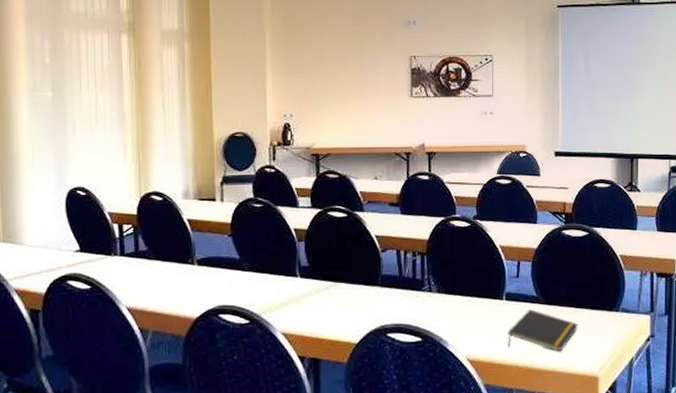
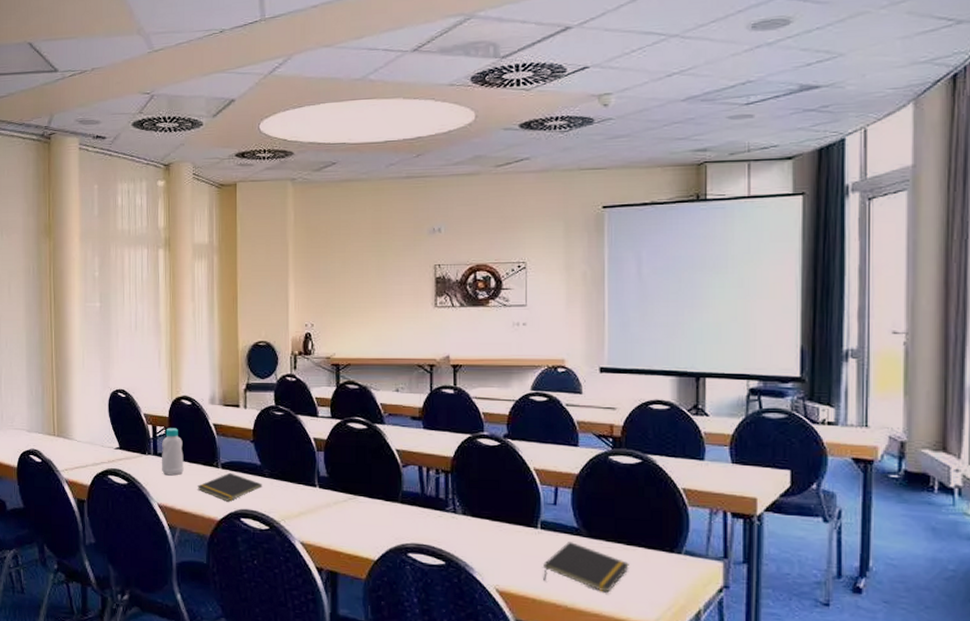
bottle: none [130,226,155,277] -> present [162,428,184,476]
notepad: none [170,269,241,299] -> present [197,472,262,502]

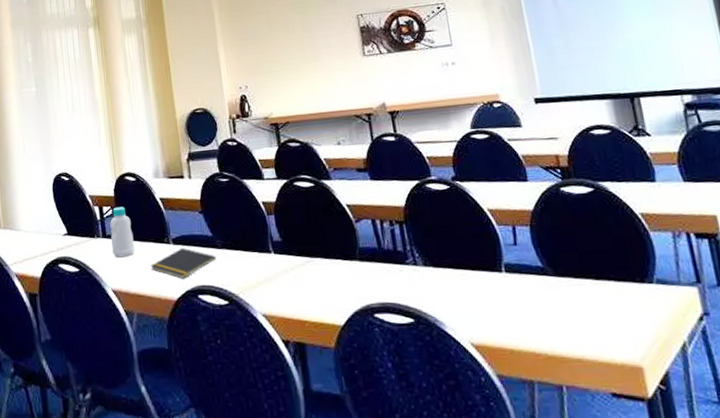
notepad: present [543,542,629,593] -> none [515,283,603,334]

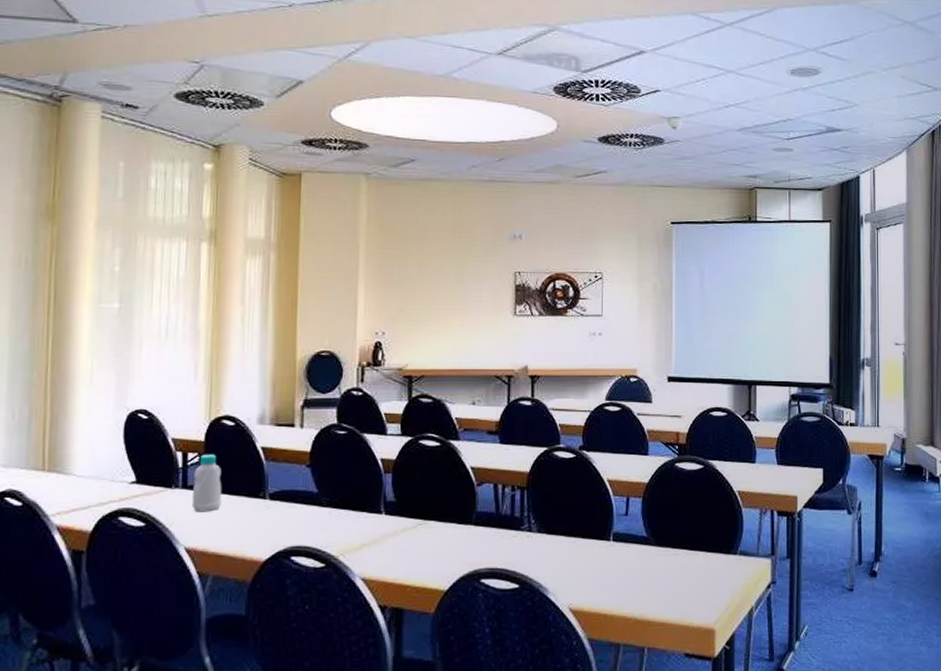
notepad: present [150,247,216,279] -> none [237,504,319,538]

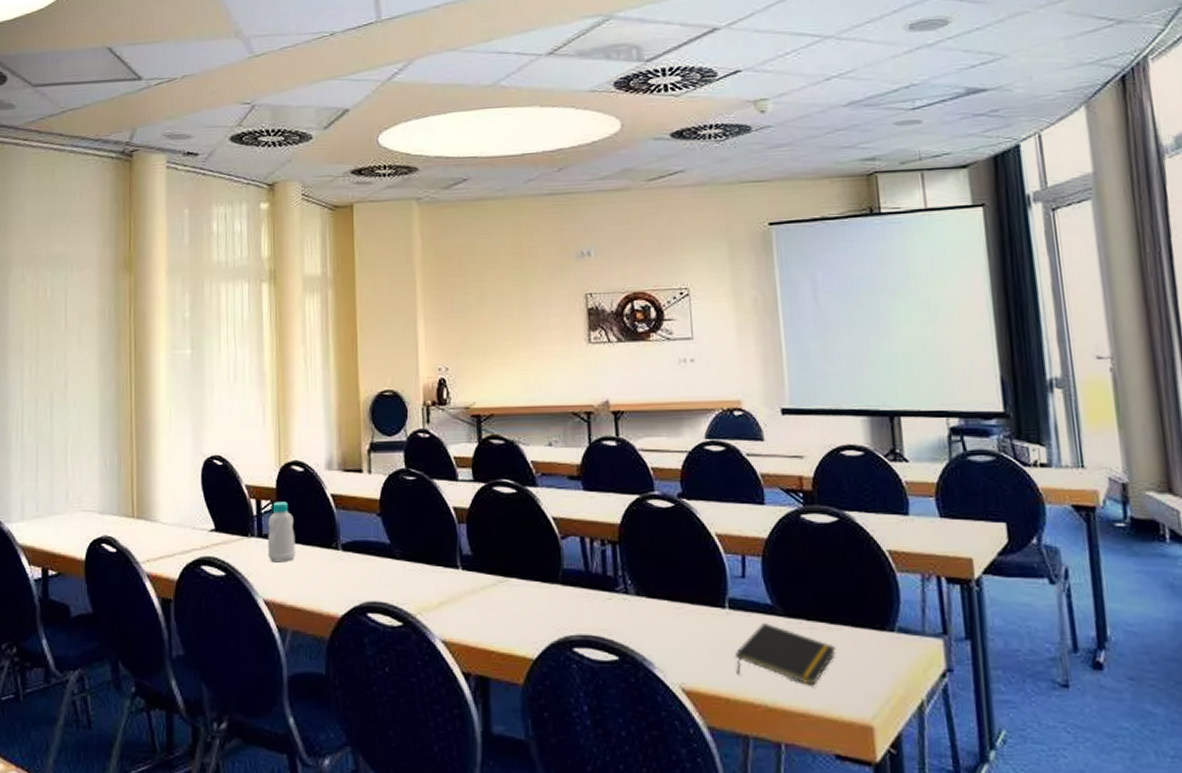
notepad: none [615,552,692,600] -> present [735,623,836,686]

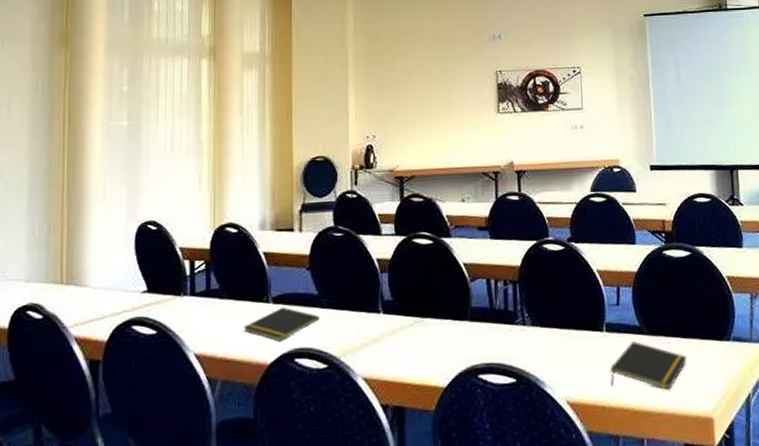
bottle: present [268,501,296,563] -> none [200,261,228,318]
notepad: none [312,555,393,593] -> present [243,307,320,341]

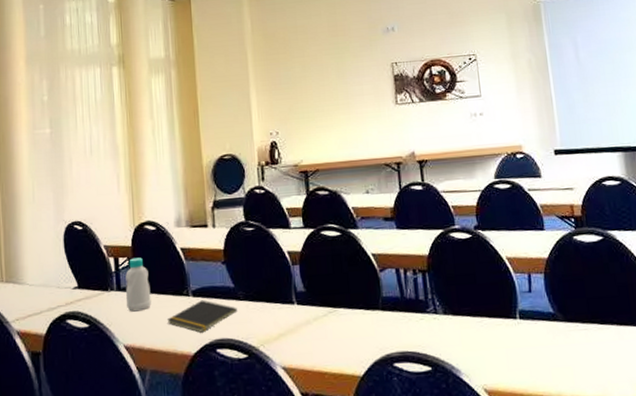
bottle: none [200,261,228,318] -> present [125,257,151,312]
notepad: present [610,341,687,390] -> none [526,328,606,377]

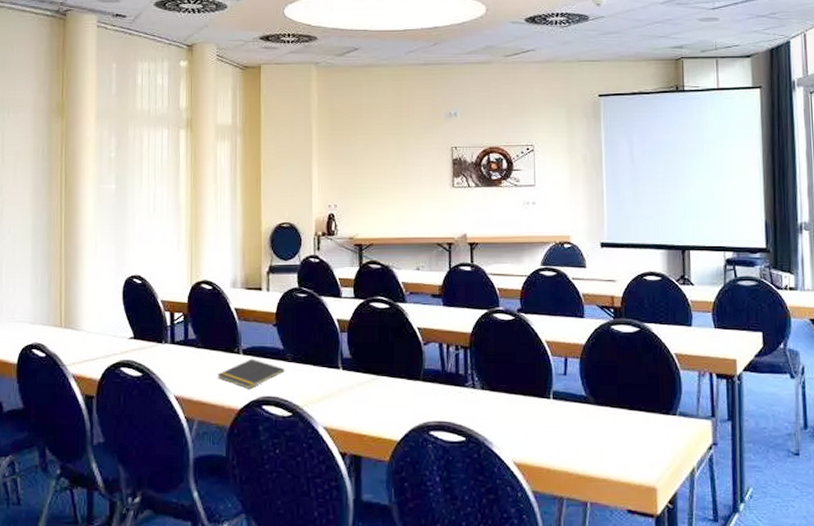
bottle: present [125,257,151,312] -> none [179,314,203,365]

